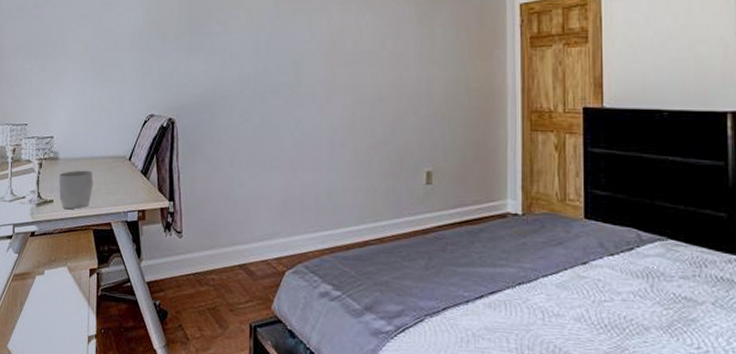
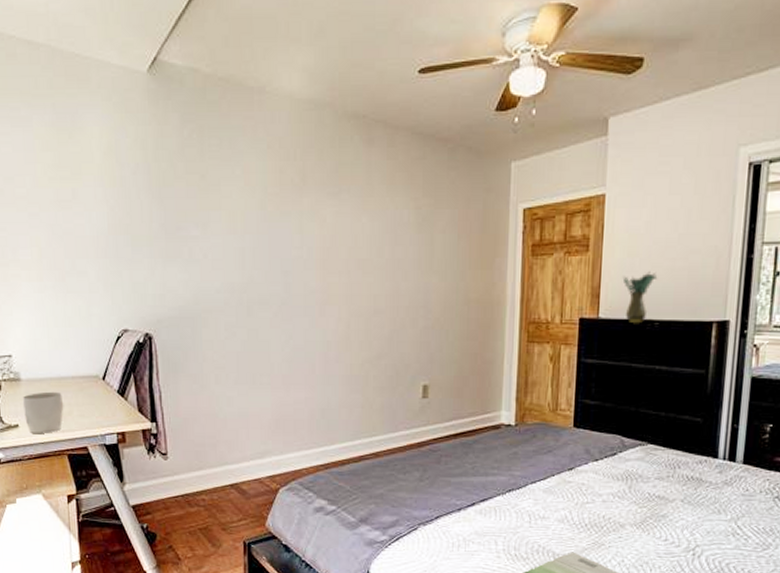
vase: none [625,62,662,115] -> present [622,272,658,326]

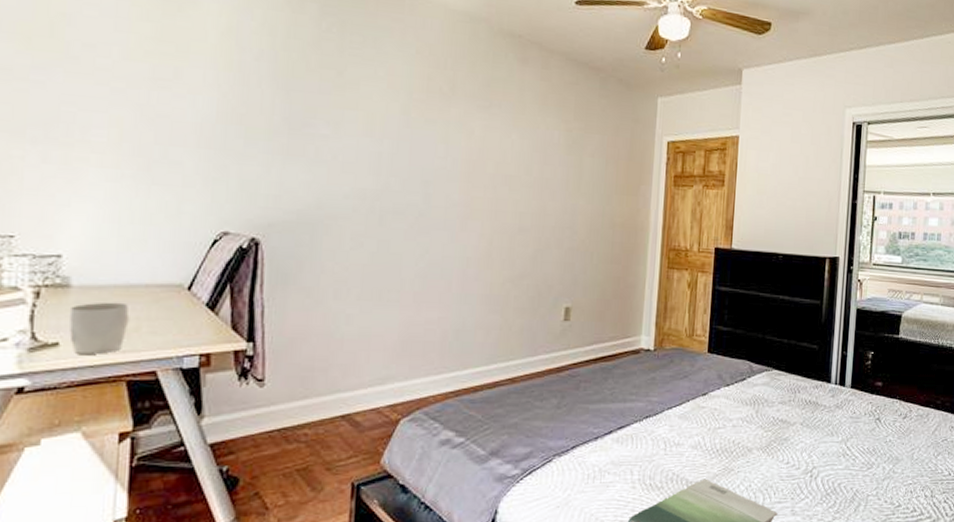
vase: present [622,272,658,326] -> none [752,209,782,258]

